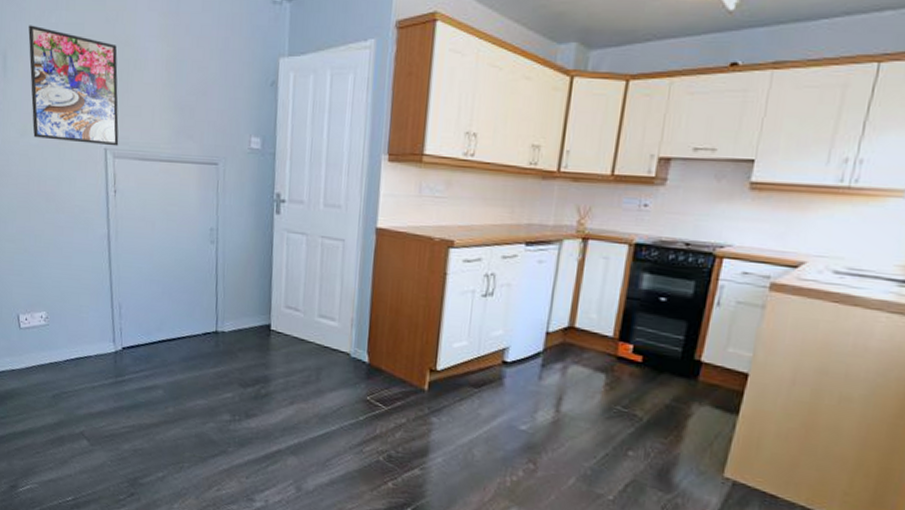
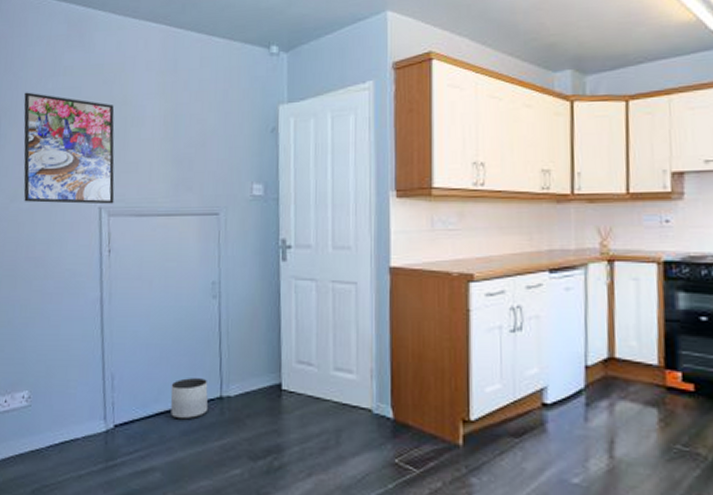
planter: none [171,312,205,349] -> present [170,378,209,420]

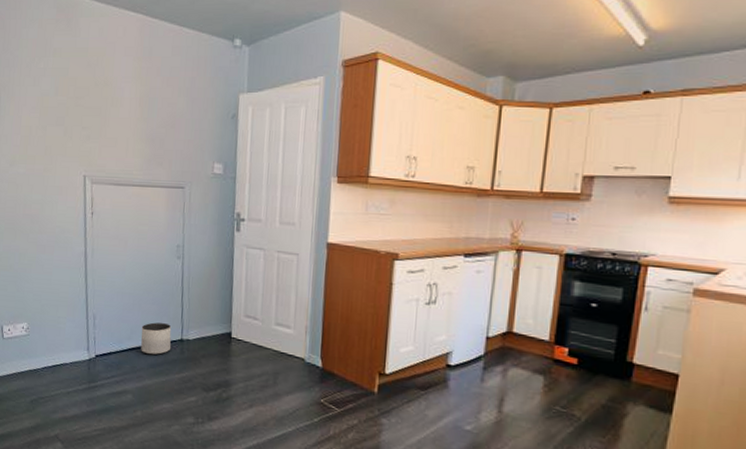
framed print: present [23,92,115,204] -> none [20,70,97,174]

